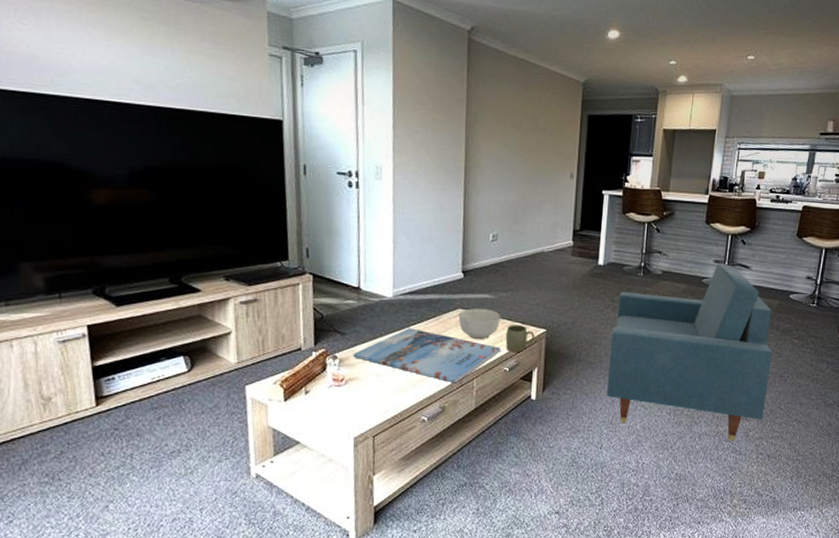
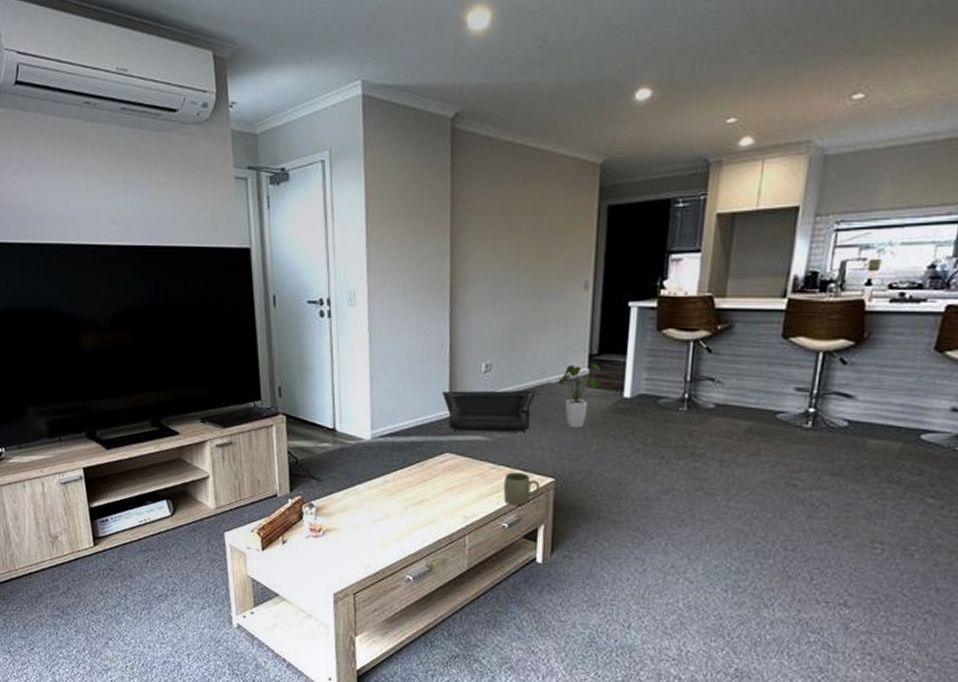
magazine: present [353,328,501,383] -> none [330,474,498,539]
dog bed: none [456,256,532,292] -> present [442,390,536,432]
bowl: present [458,308,502,339] -> none [446,451,498,489]
house plant: none [549,237,582,289] -> present [558,363,601,428]
armchair: present [606,262,773,441] -> none [635,391,891,634]

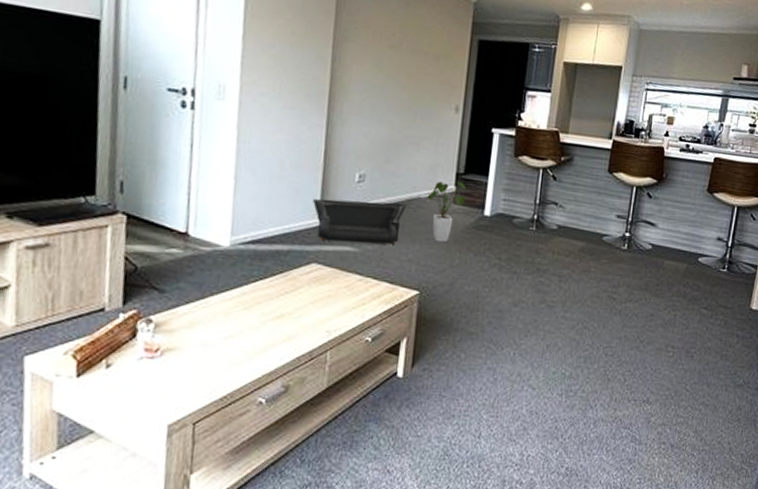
mug: present [503,472,540,505] -> none [368,284,405,318]

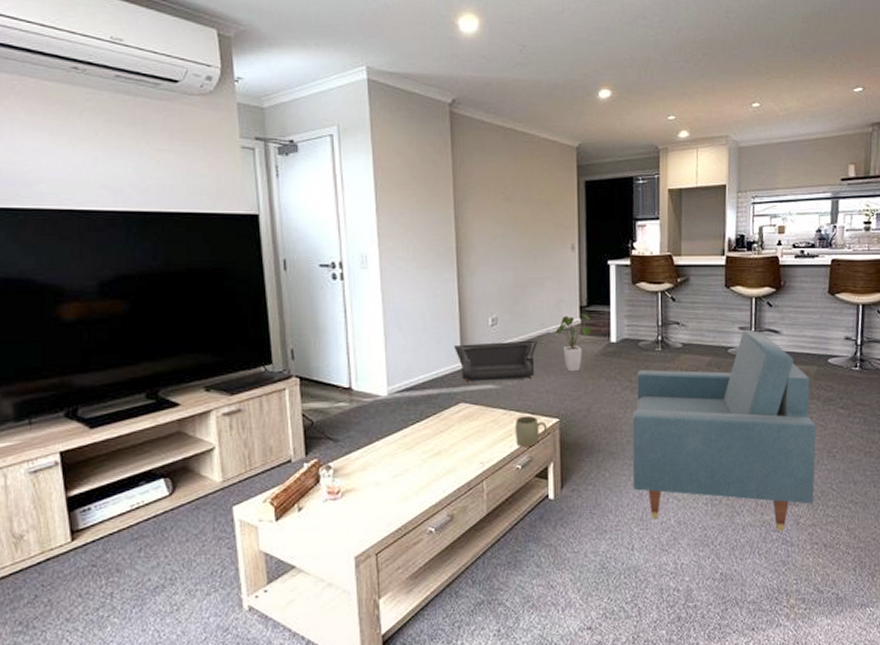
mug: none [368,284,405,318] -> present [514,416,547,447]
armchair: none [487,218,679,428] -> present [632,329,816,531]

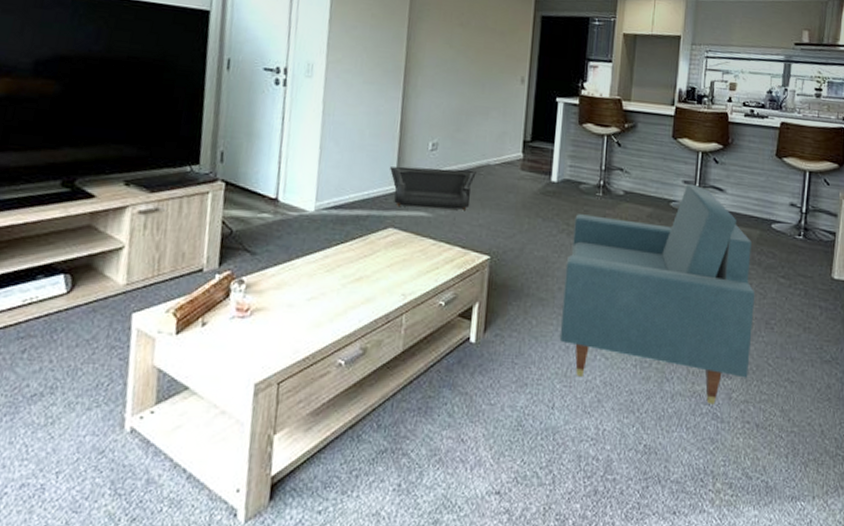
mug: present [514,416,547,447] -> none [442,249,477,283]
house plant: present [555,313,592,372] -> none [496,148,533,208]

